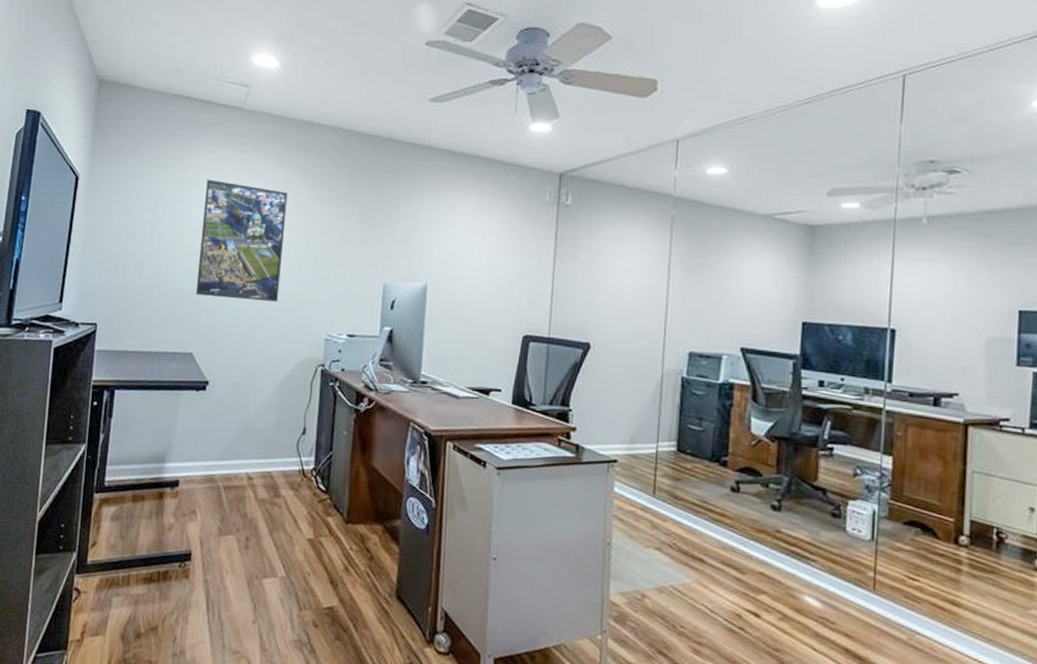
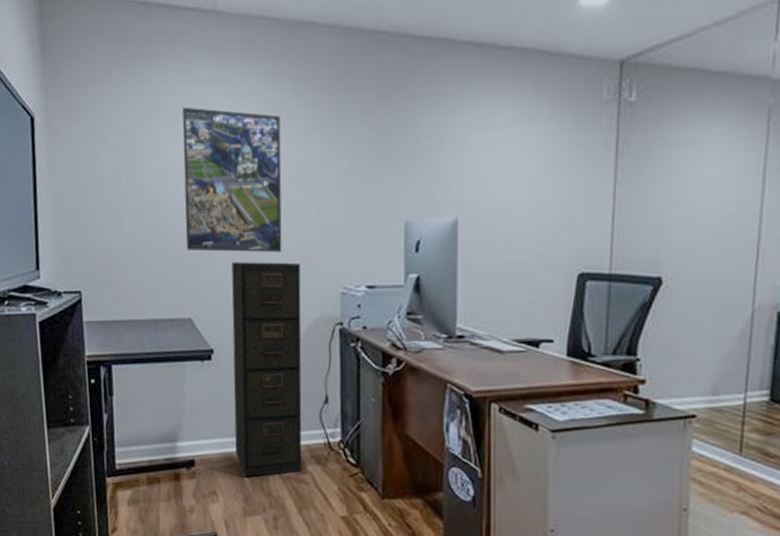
filing cabinet: none [218,307,293,499] -> present [231,262,302,478]

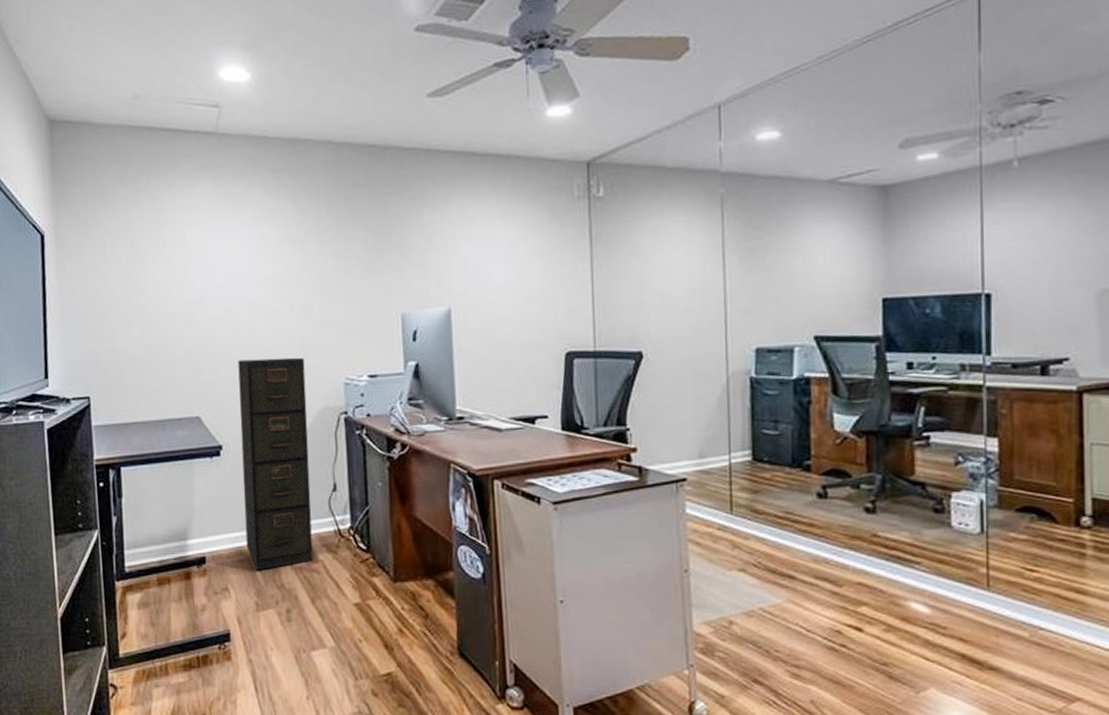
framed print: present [182,107,282,252] -> none [187,219,286,352]

